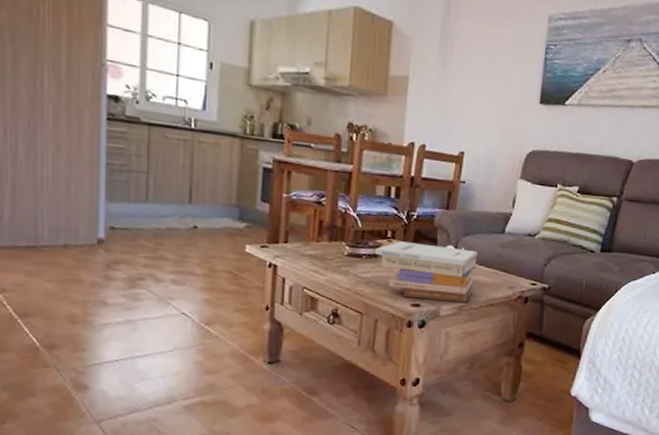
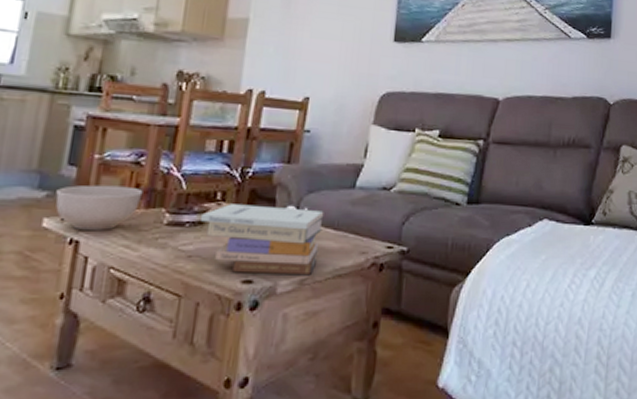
bowl: none [254,219,326,257] -> present [55,184,143,230]

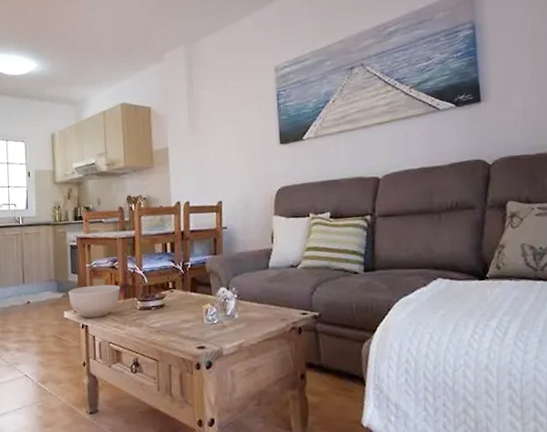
books: present [199,204,324,274] -> none [160,289,249,342]

